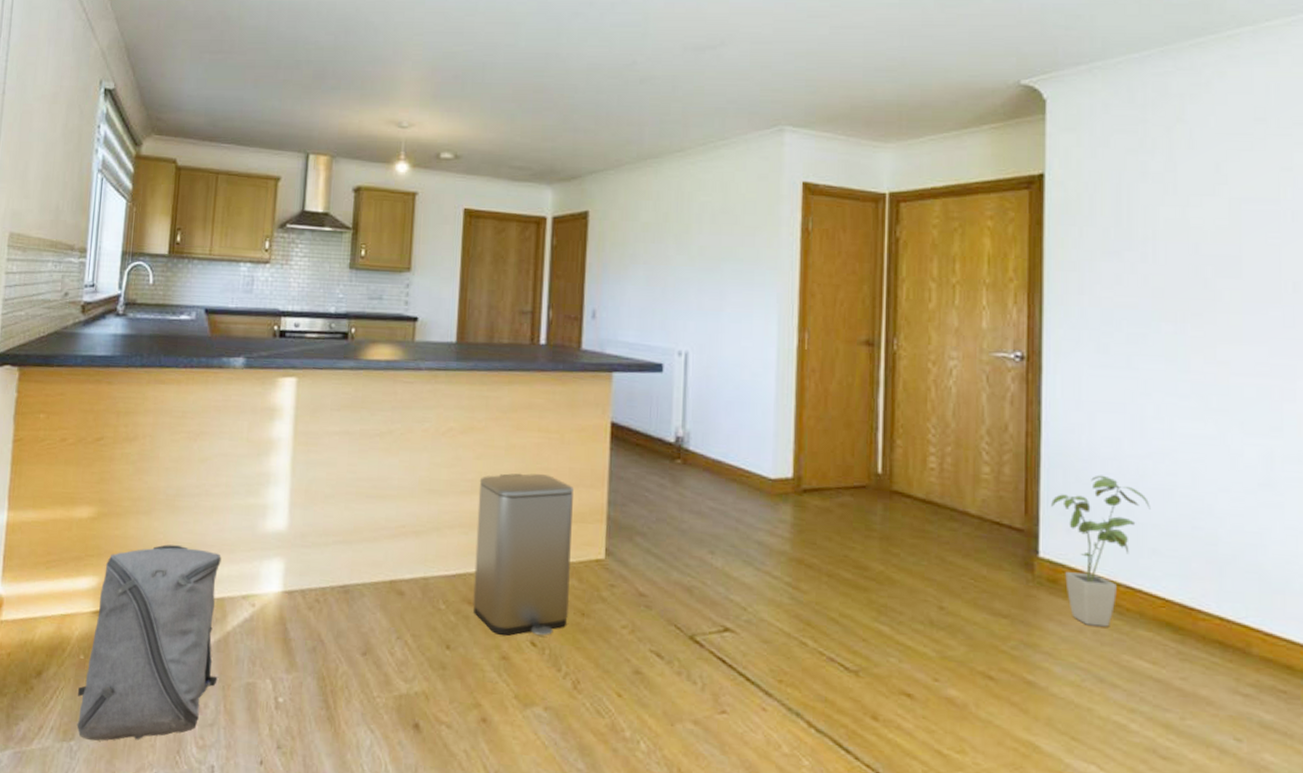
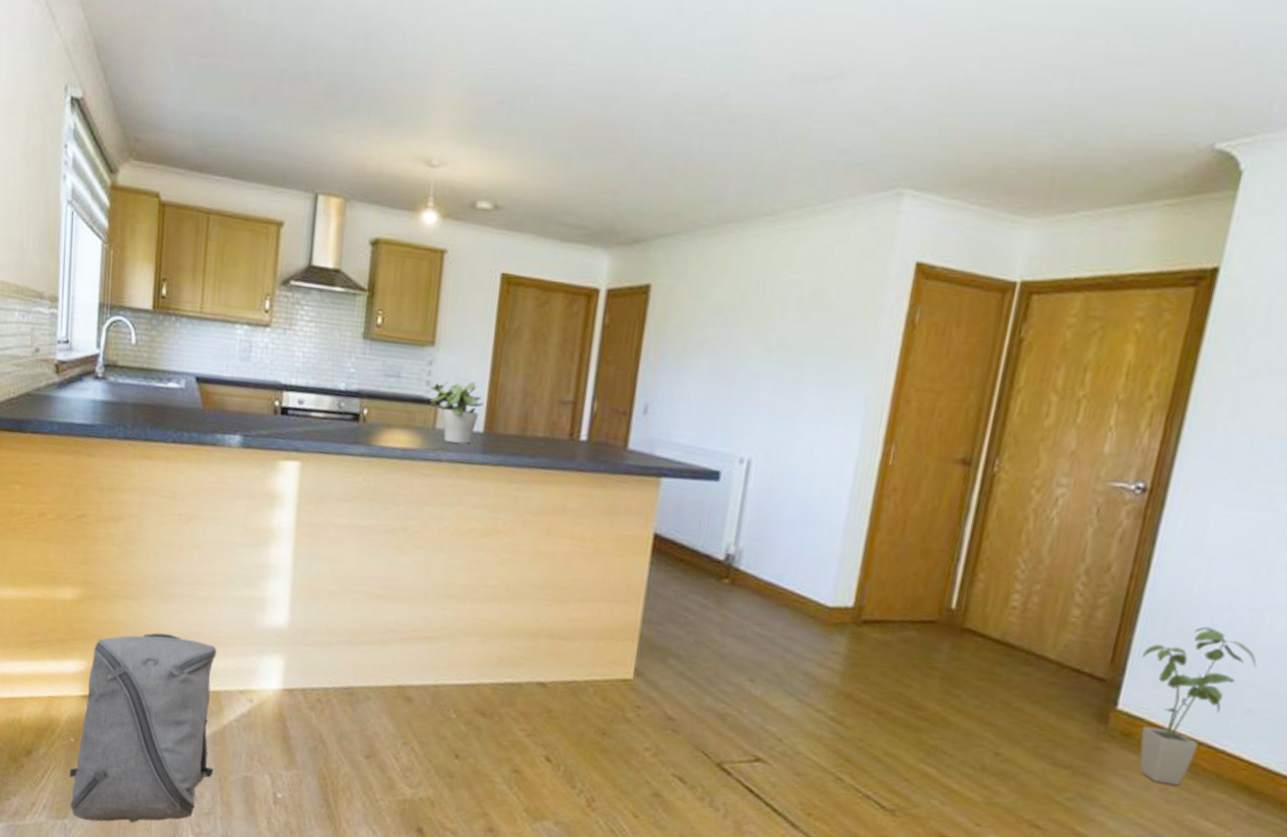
potted plant: none [408,299,456,353] -> present [429,381,485,444]
pedal bin: present [473,473,573,636] -> none [486,582,605,753]

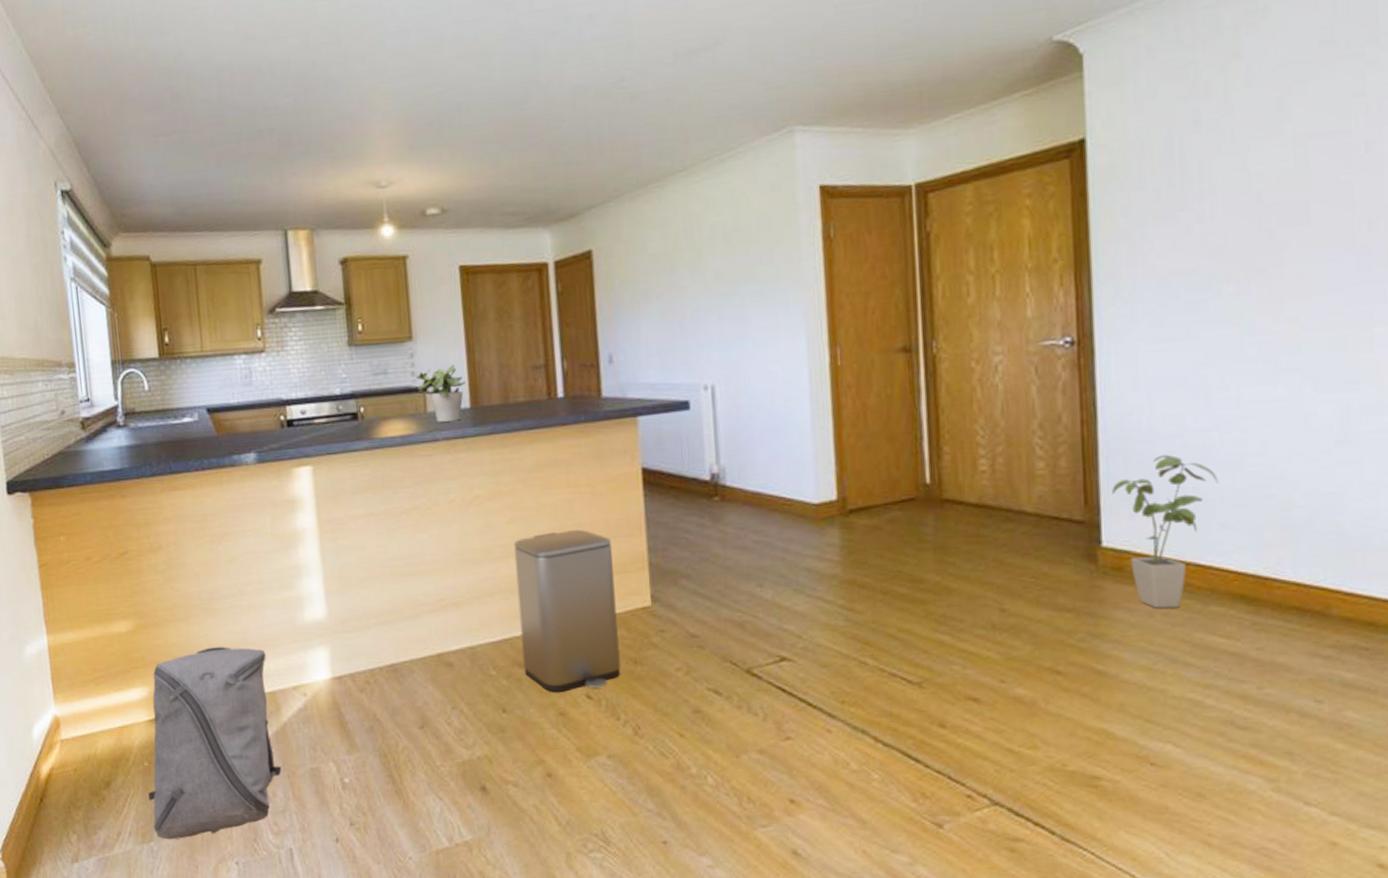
pedal bin: none [486,582,605,753] -> present [513,530,621,692]

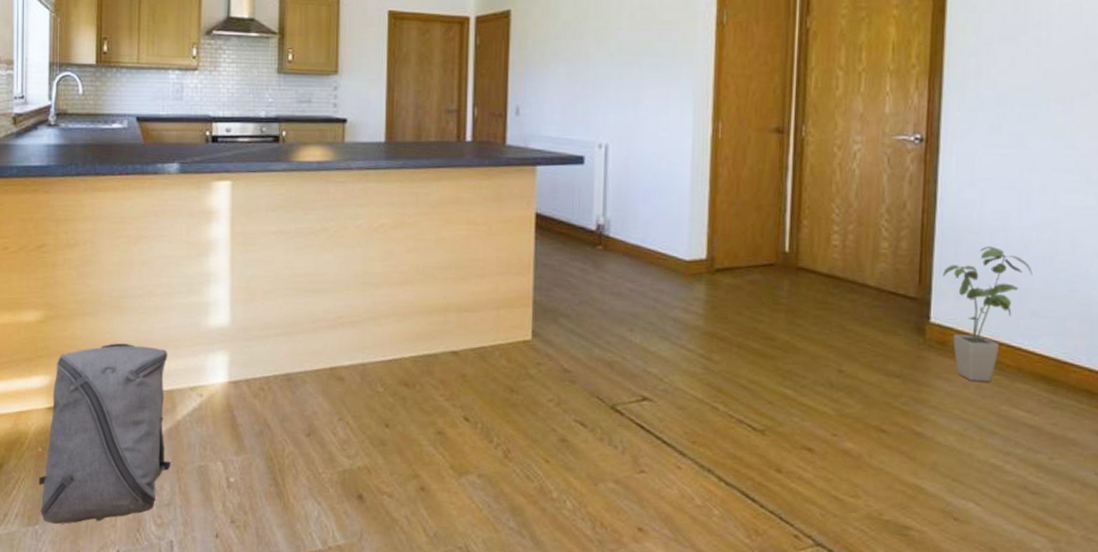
potted plant: present [416,364,467,422] -> none [337,100,384,153]
pedal bin: present [513,530,621,692] -> none [409,264,501,413]

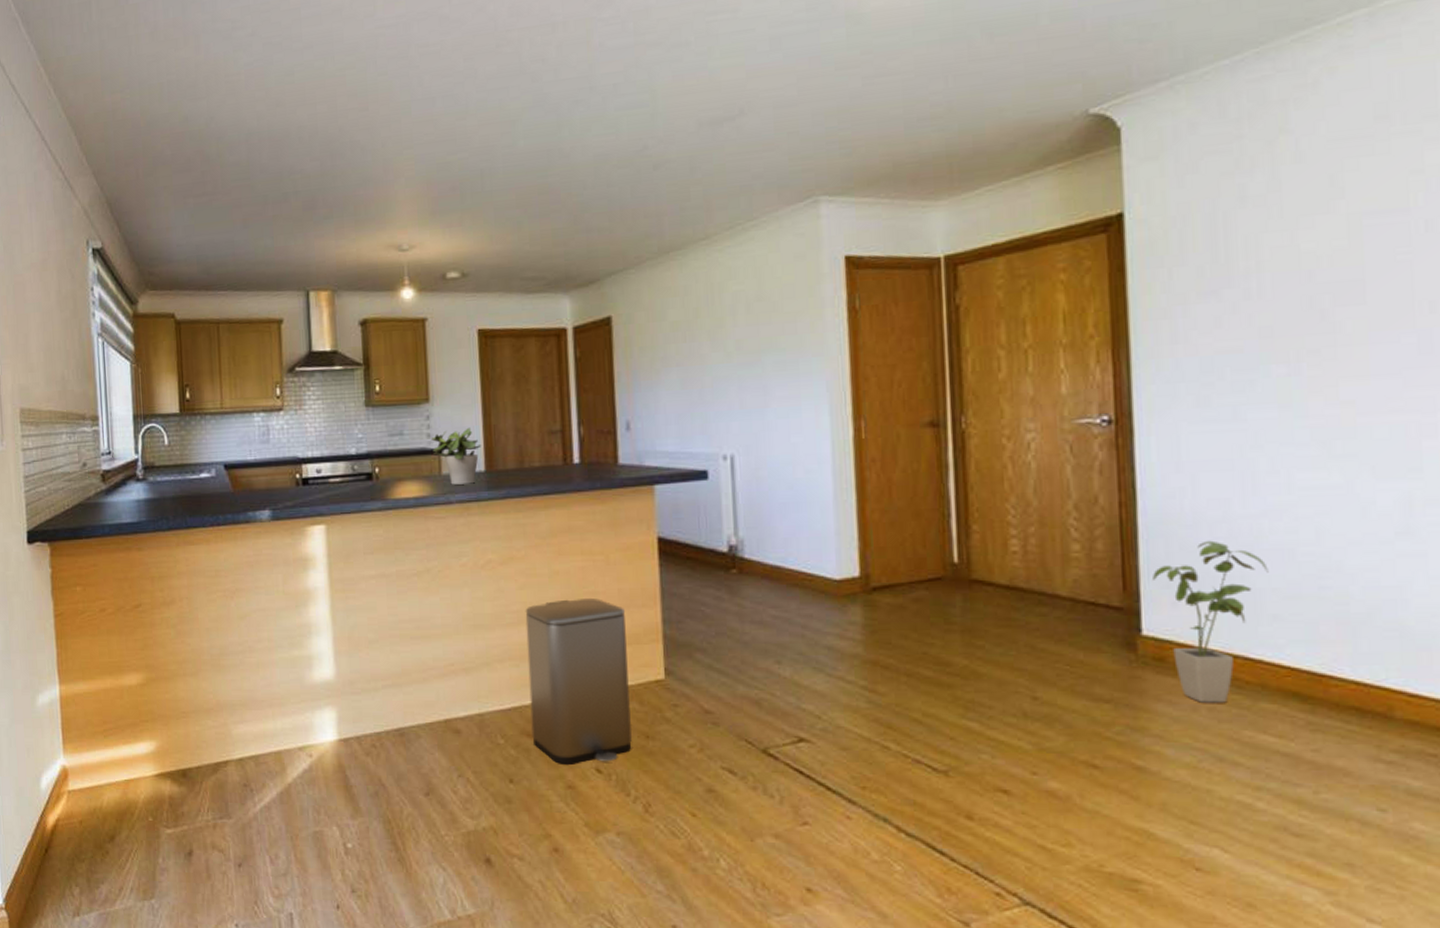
backpack: present [39,343,171,525] -> none [151,704,285,898]
potted plant: none [337,100,384,153] -> present [432,427,482,485]
pedal bin: none [409,264,501,413] -> present [525,599,632,764]

